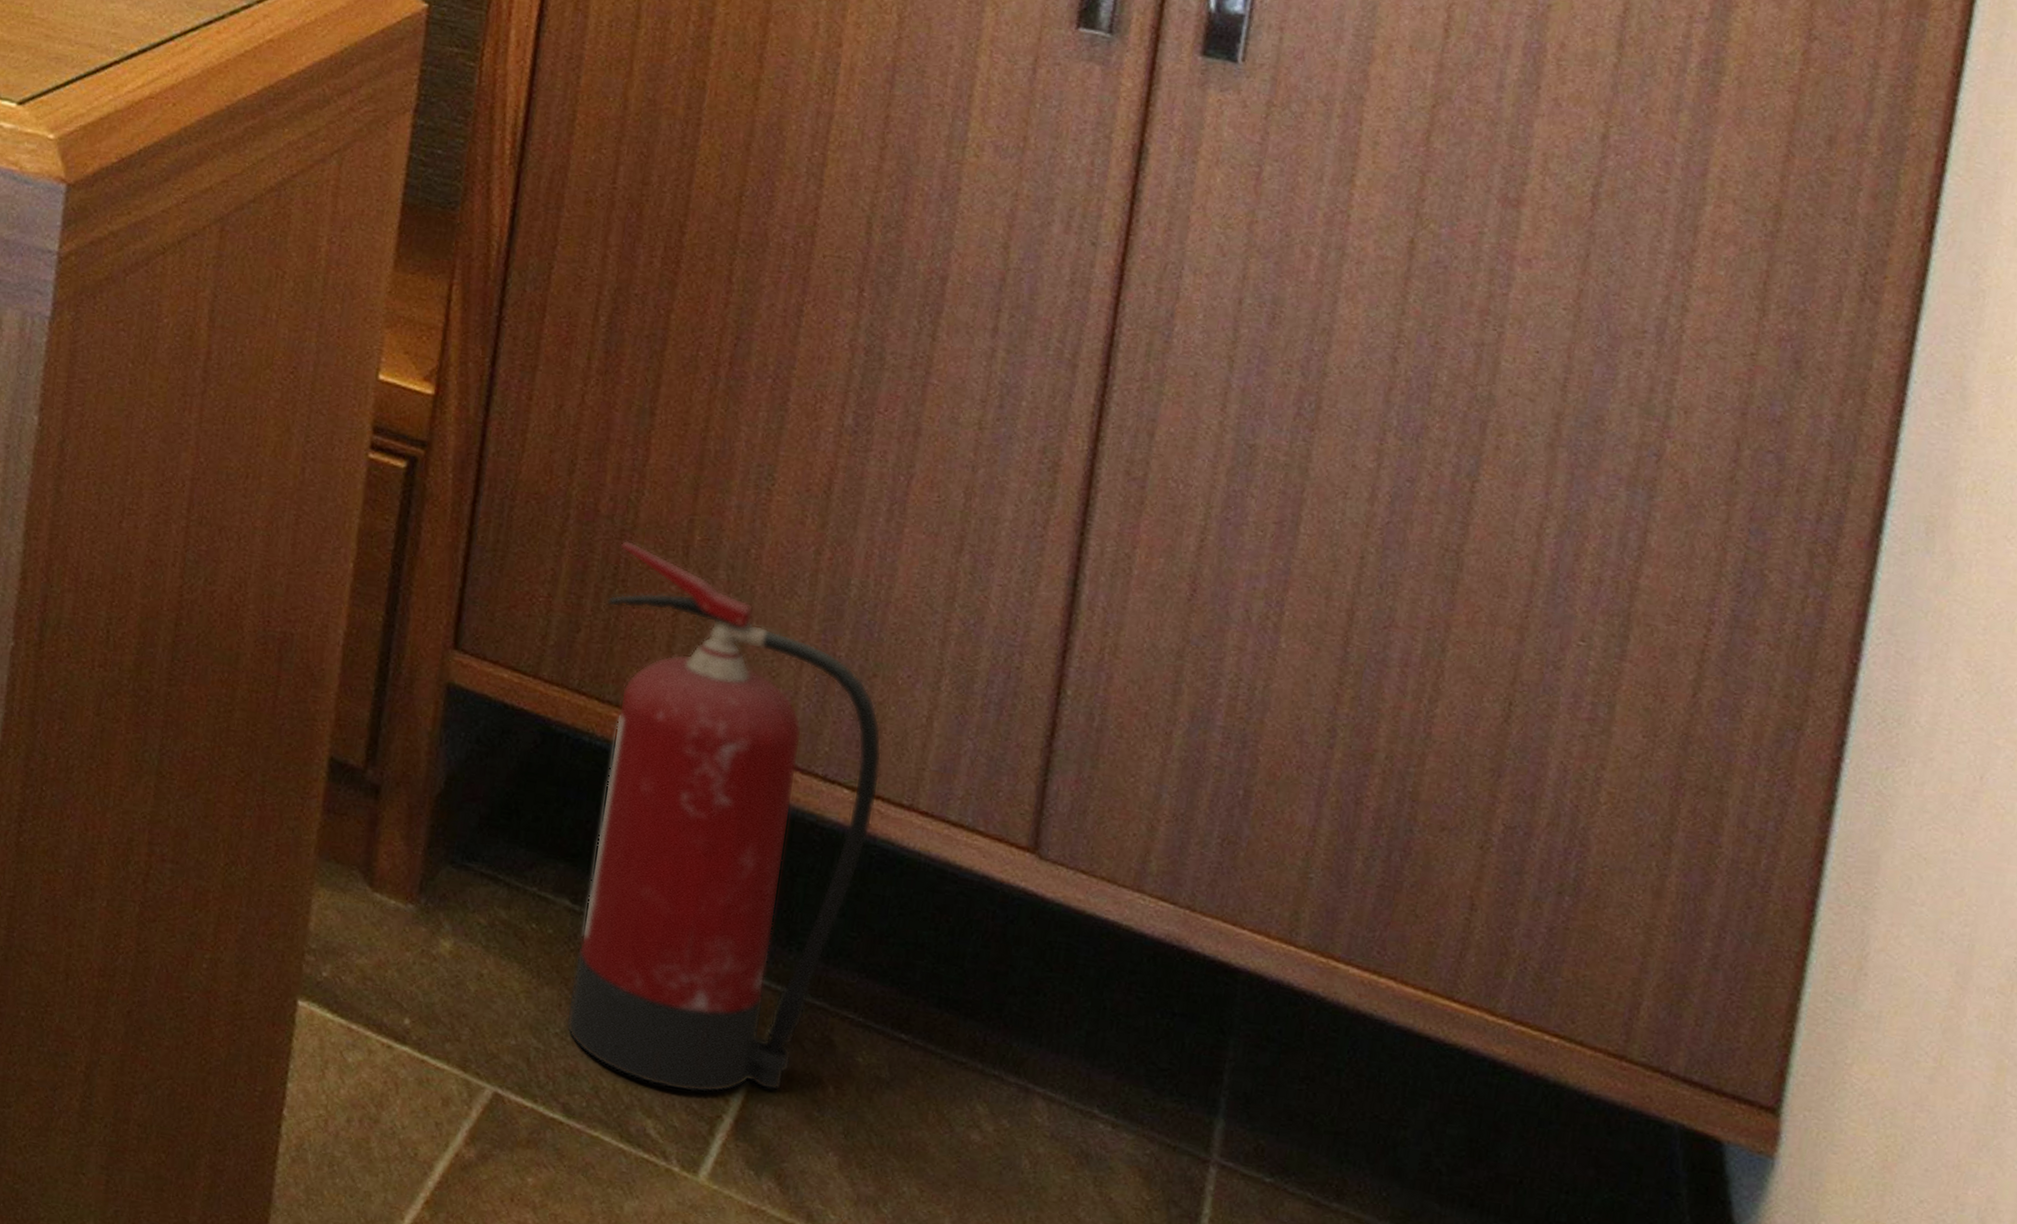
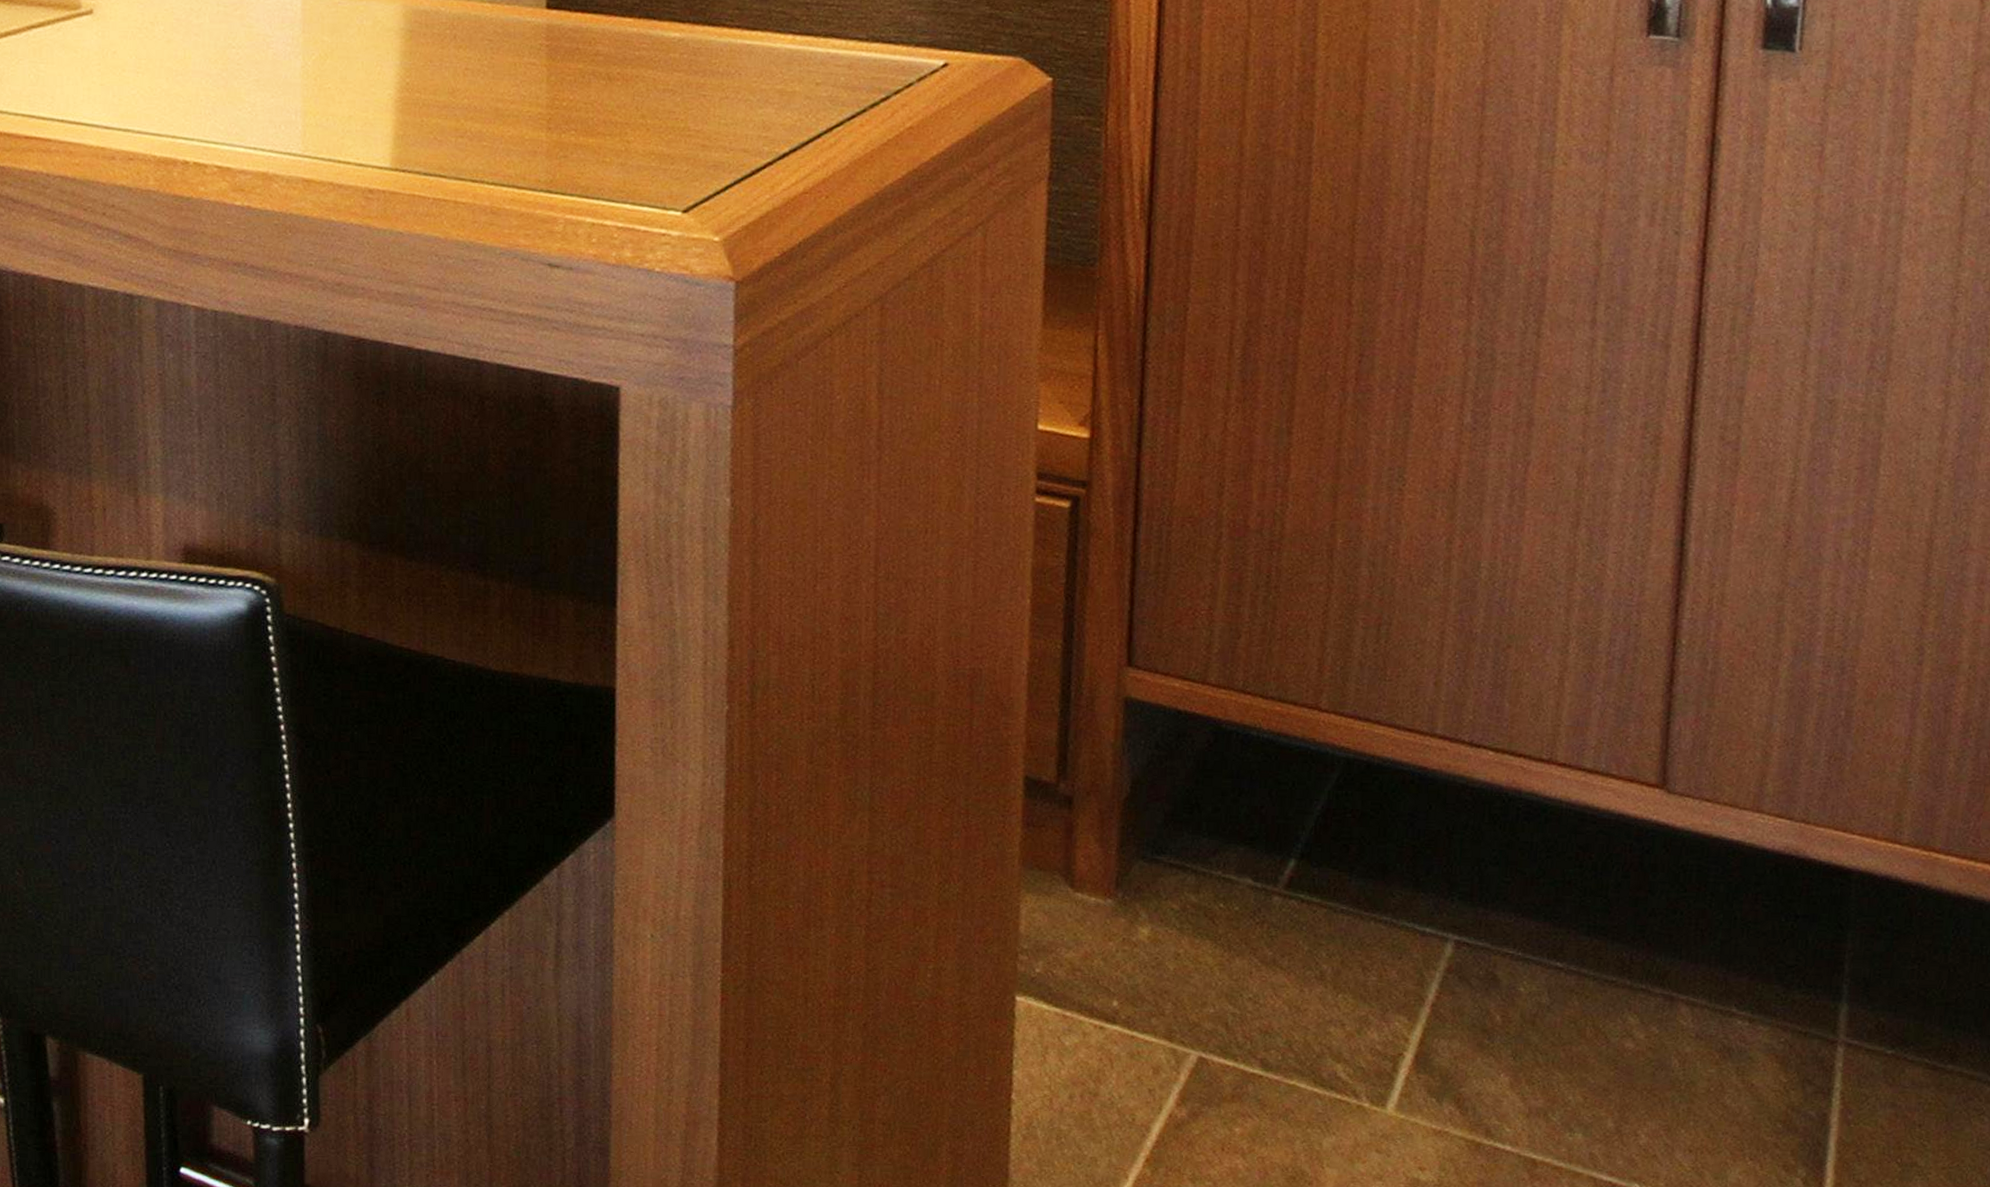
fire extinguisher: present [565,540,882,1093] -> none [1257,550,1521,1036]

